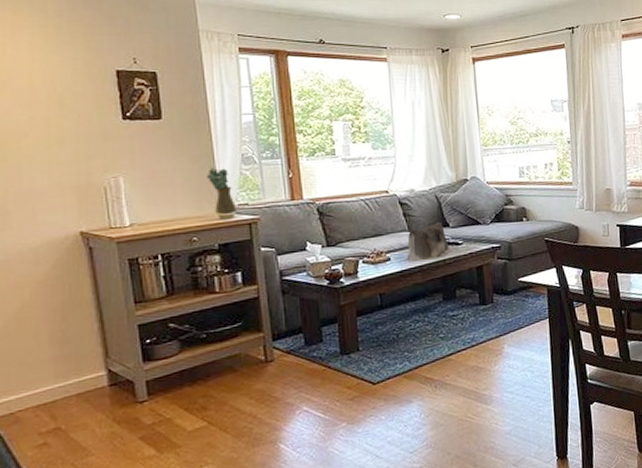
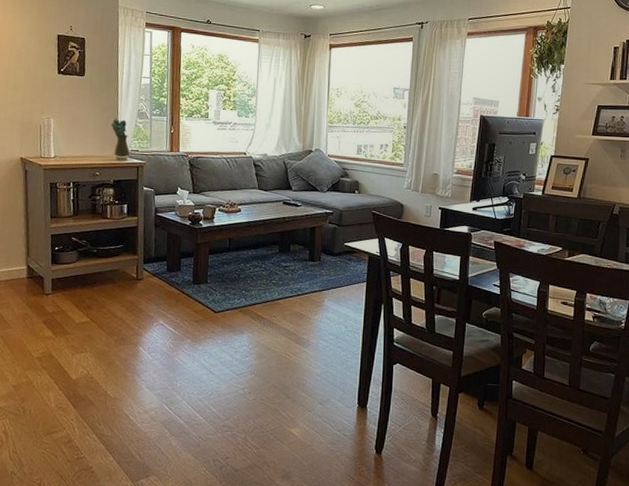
saddlebag: present [407,221,450,262] -> none [254,184,290,216]

